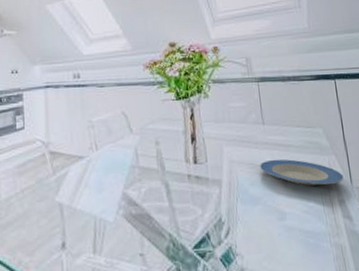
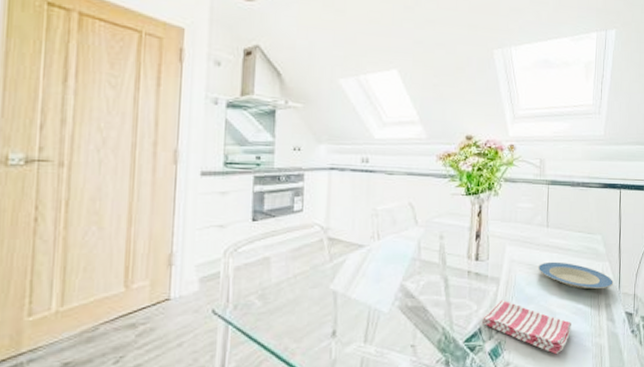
dish towel: none [208,202,305,258] -> present [481,299,571,355]

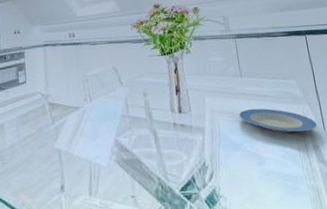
dish towel: present [481,299,571,355] -> none [193,148,283,200]

